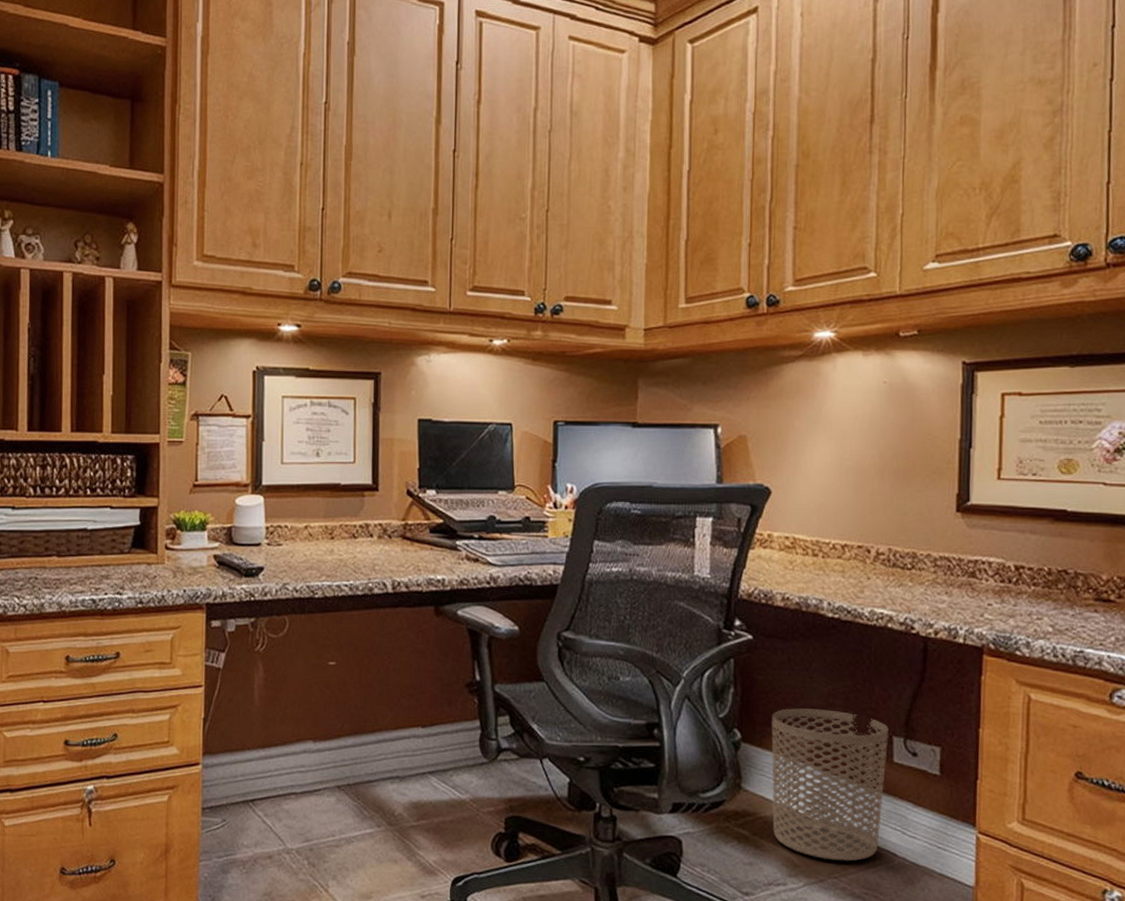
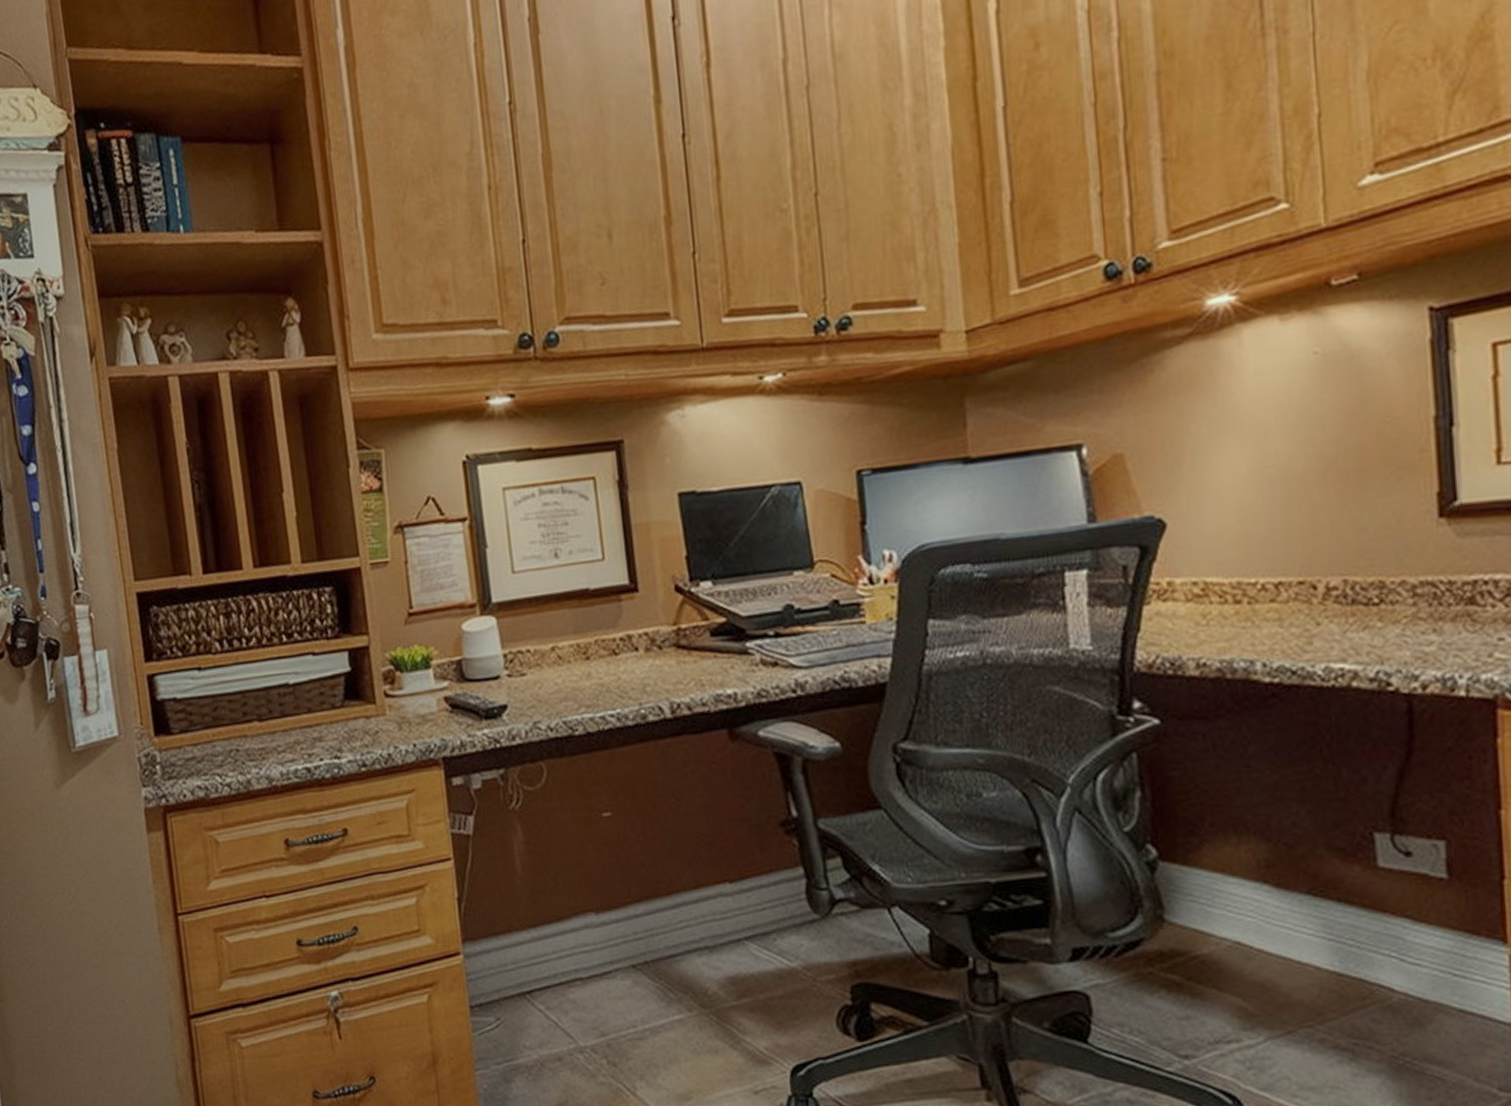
waste bin: present [771,708,889,861] -> none [1198,806,1368,1005]

